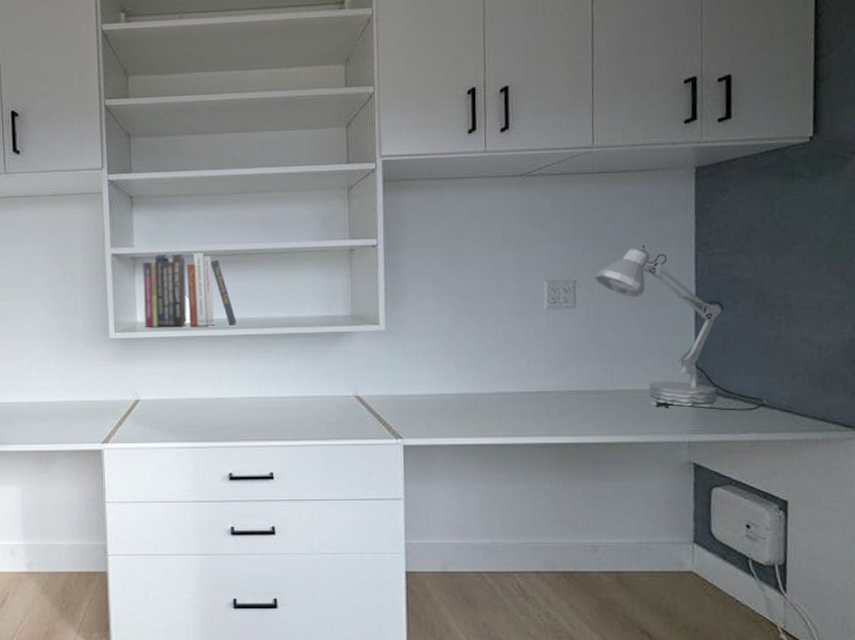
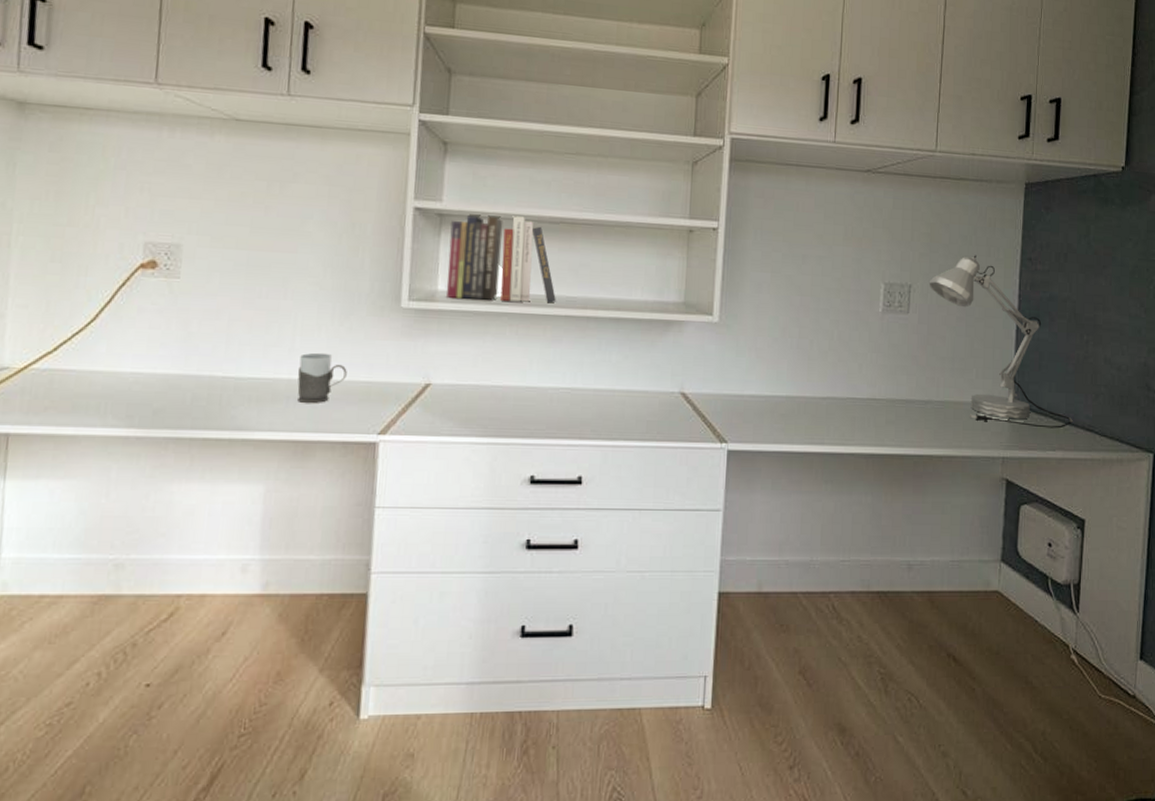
mug: none [36,379,73,420] -> present [297,352,347,403]

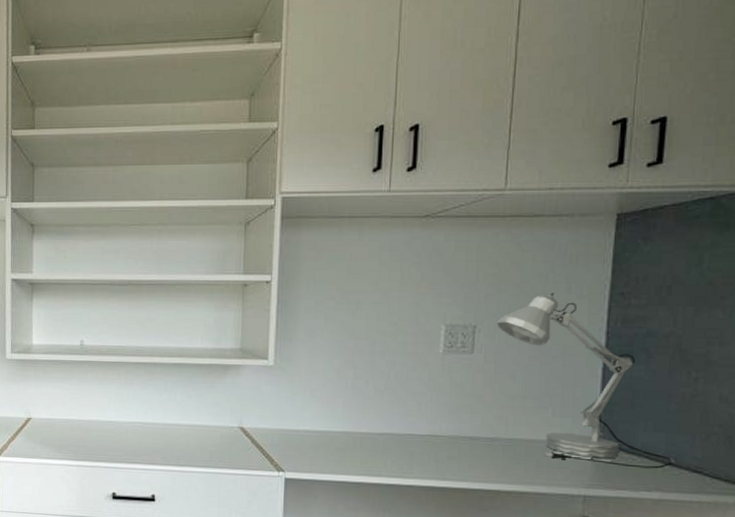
books: present [446,215,503,301] -> none [39,283,81,352]
books: present [500,216,556,303] -> none [81,281,127,353]

